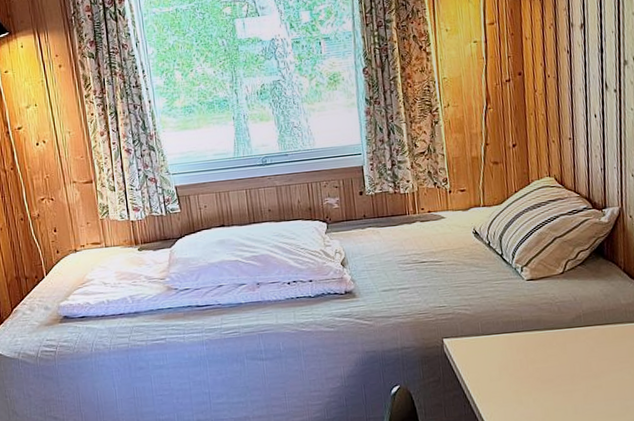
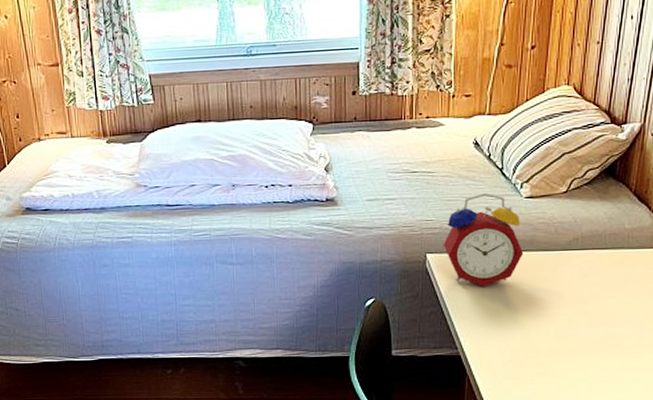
alarm clock: none [457,278,533,367] -> present [443,193,524,286]

